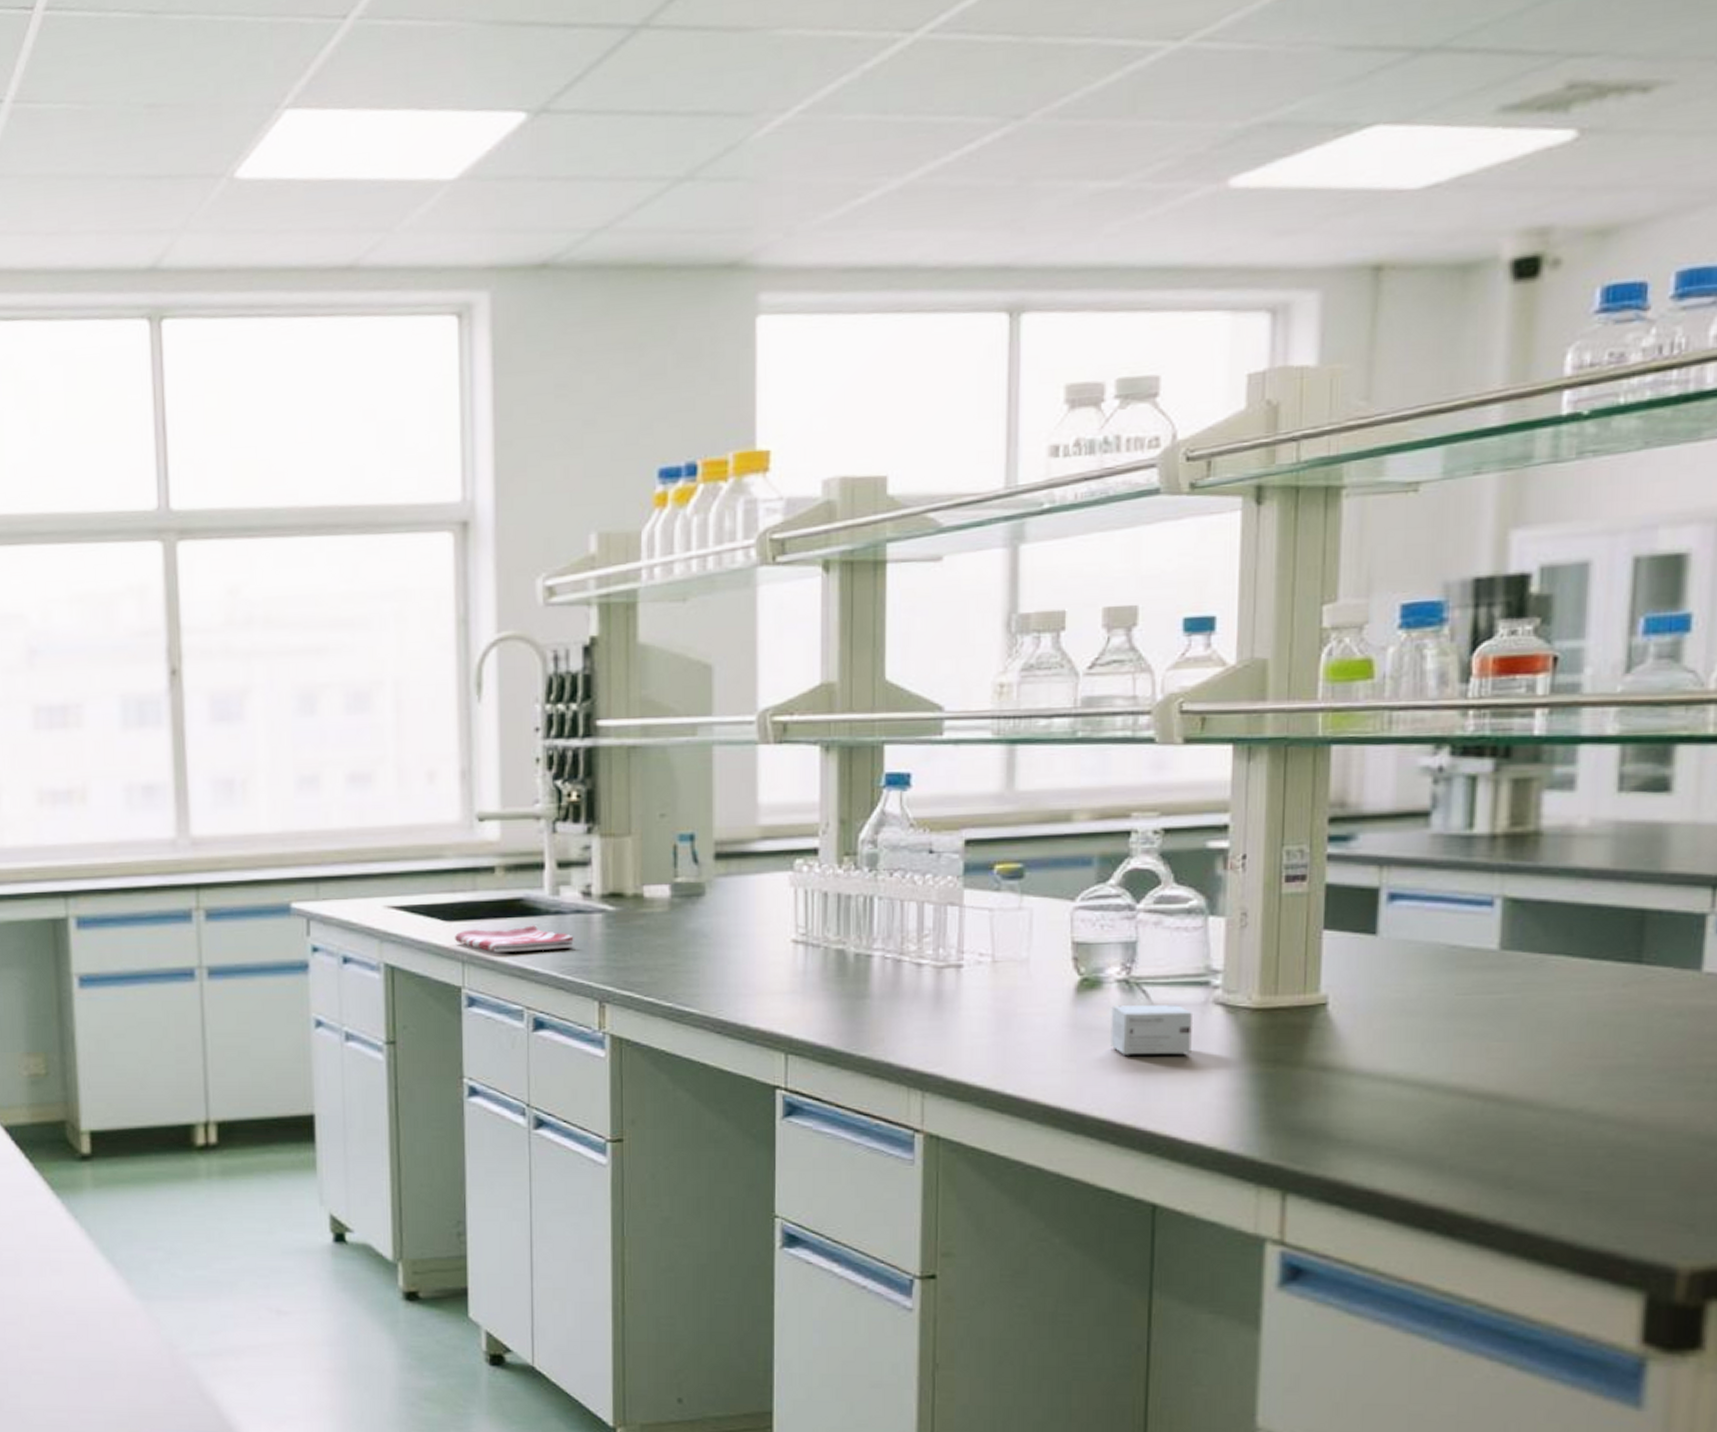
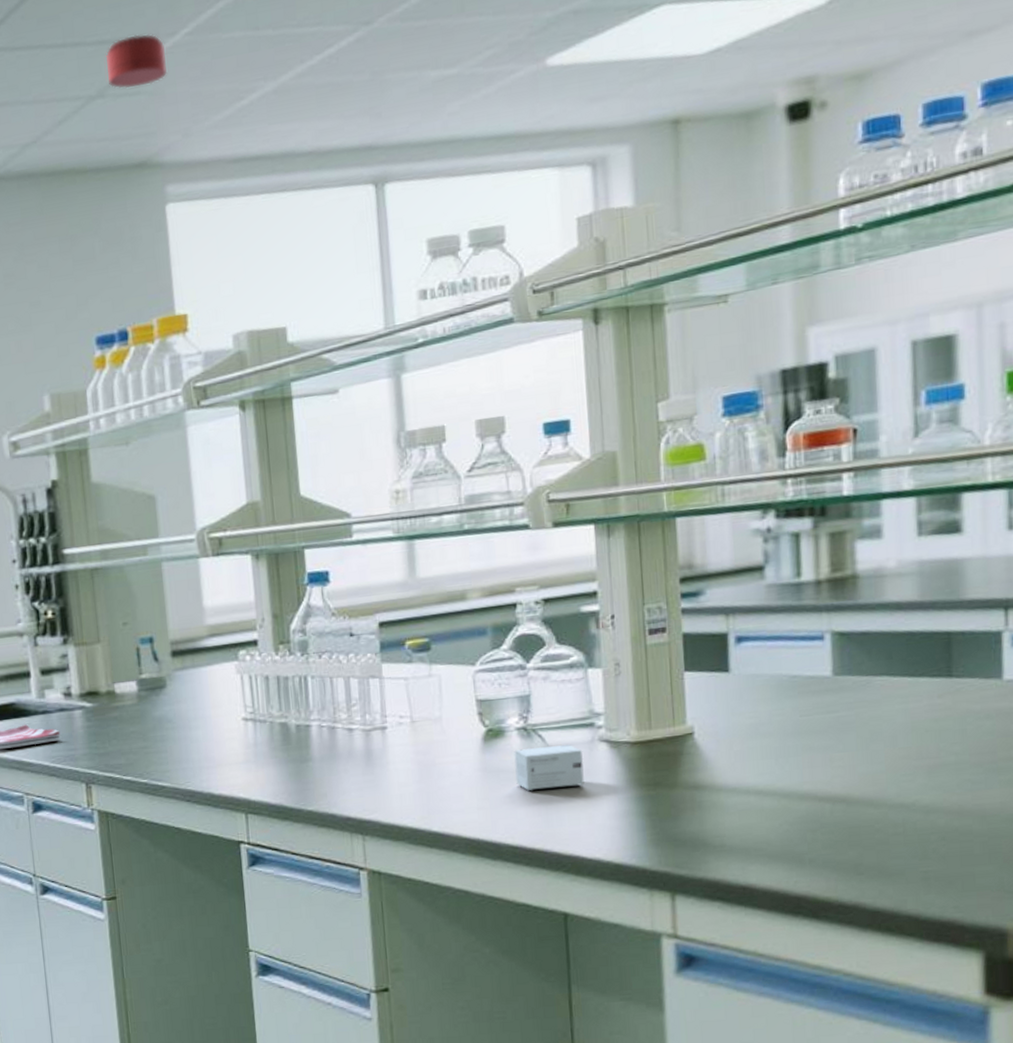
smoke detector: none [700,107,773,172] -> present [105,34,168,89]

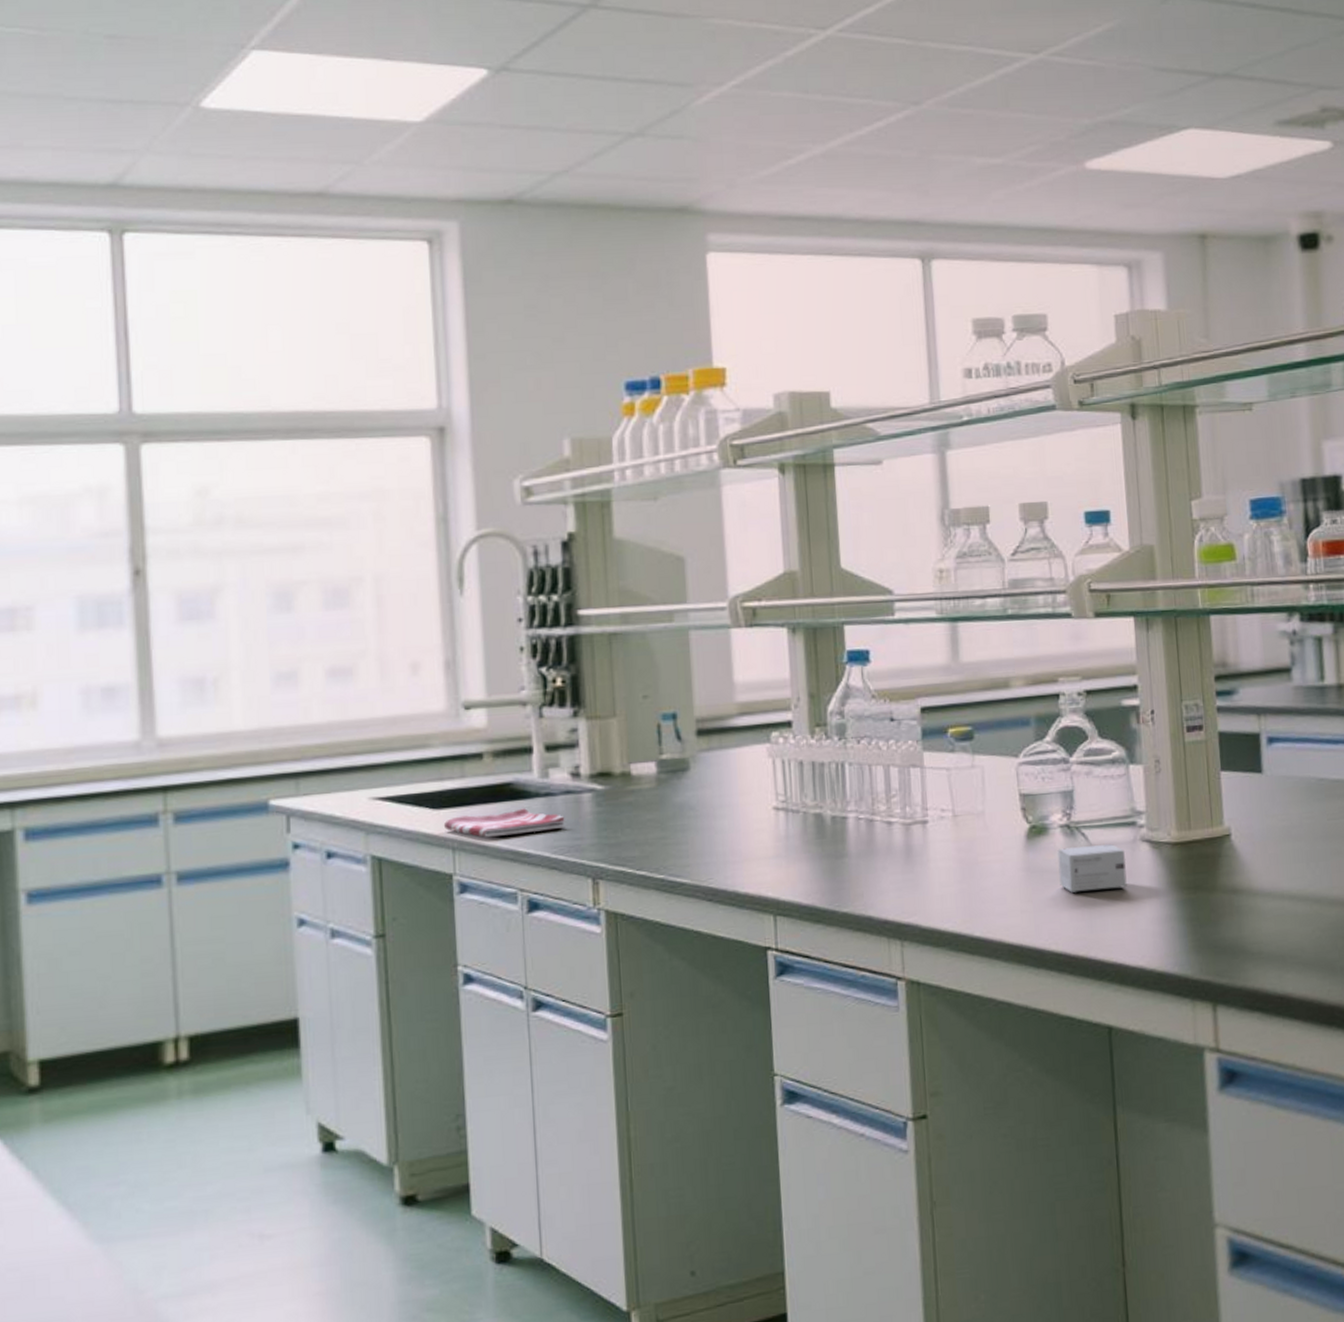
smoke detector: present [105,34,168,89] -> none [647,79,713,131]

